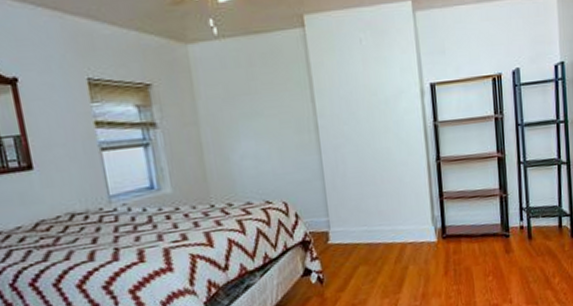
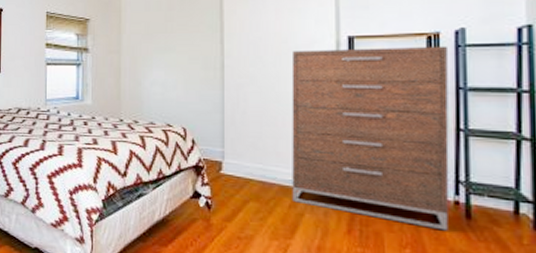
dresser: none [382,86,517,257] -> present [291,45,449,231]

